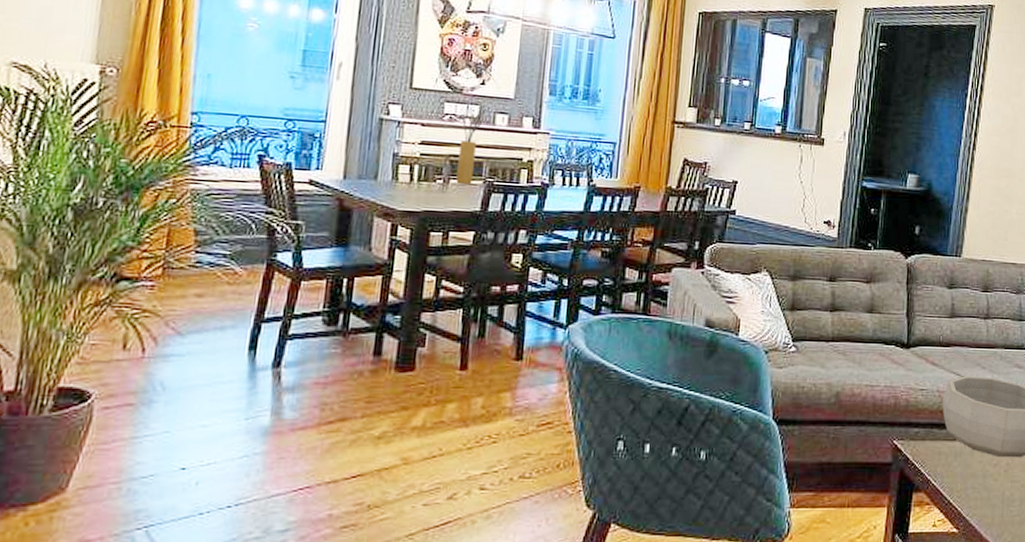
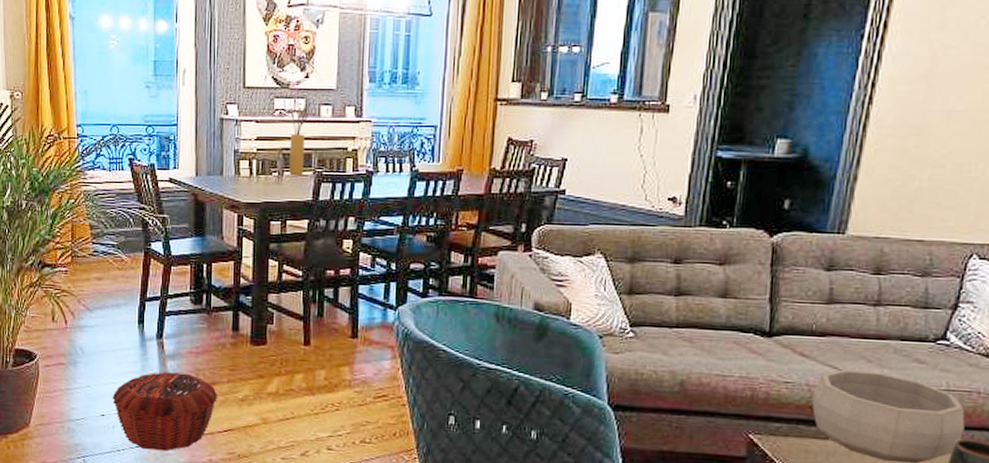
woven basket: none [199,408,348,509] -> present [112,372,219,451]

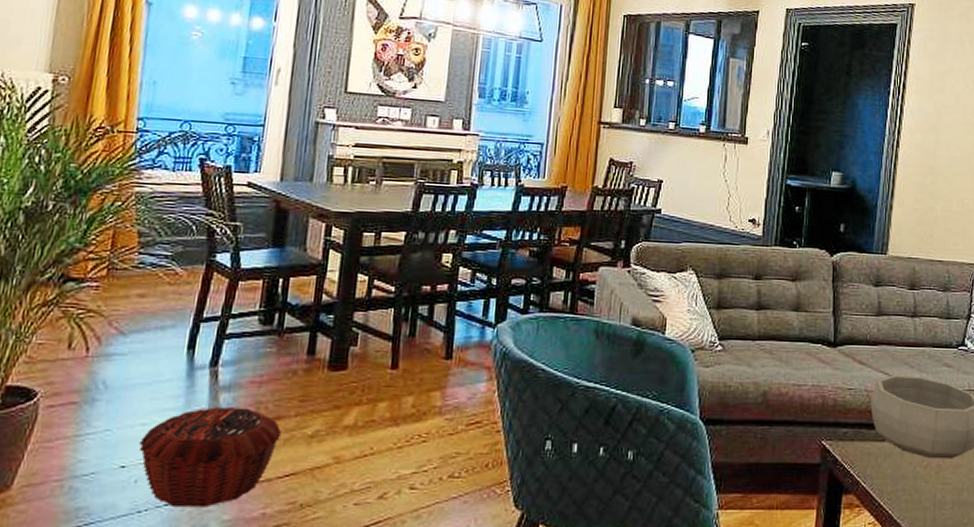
vase: present [288,97,314,176] -> none [388,107,421,186]

